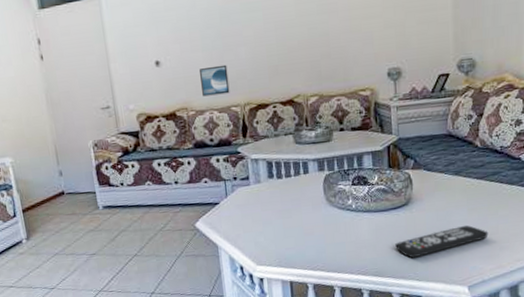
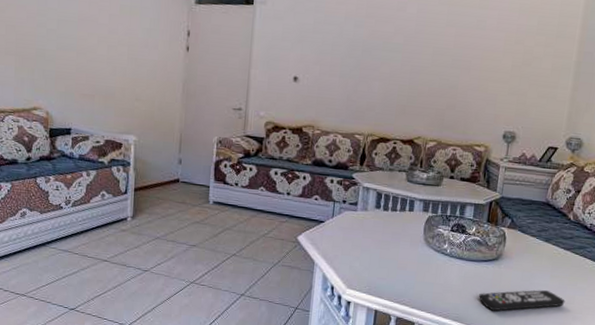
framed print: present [200,64,230,97] -> none [331,93,360,122]

